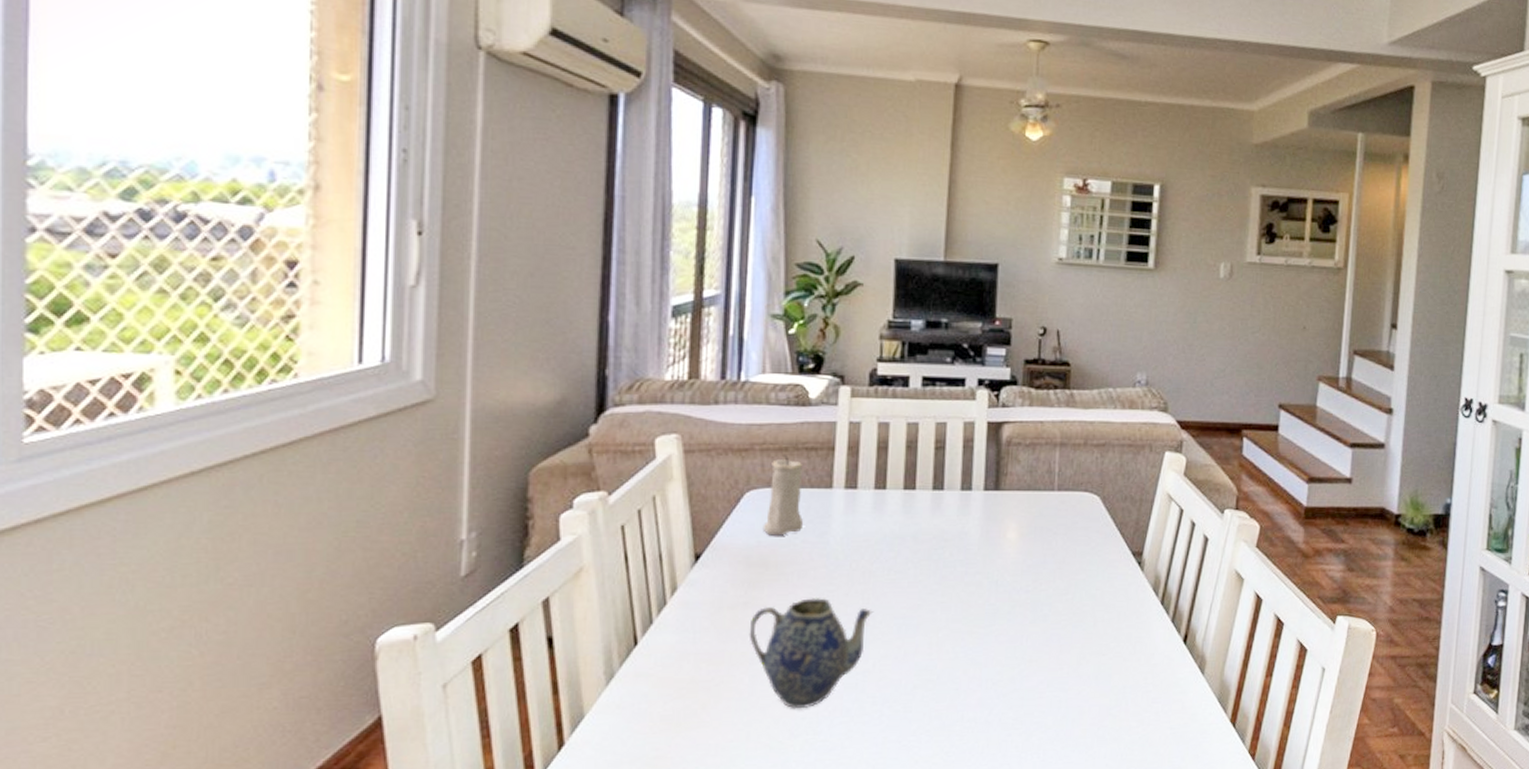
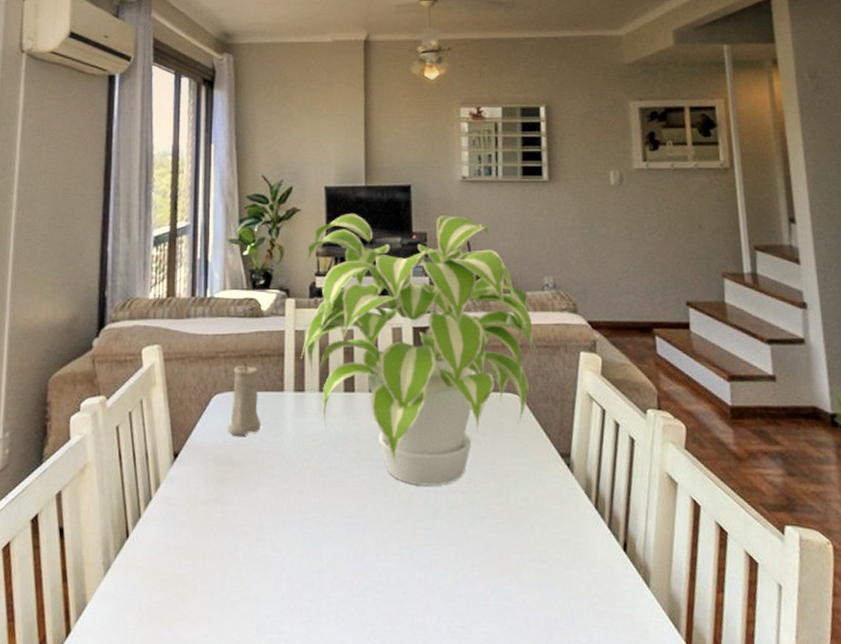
teapot: present [749,598,874,709] -> none [219,496,325,607]
plant: none [854,292,1121,585] -> present [300,214,537,486]

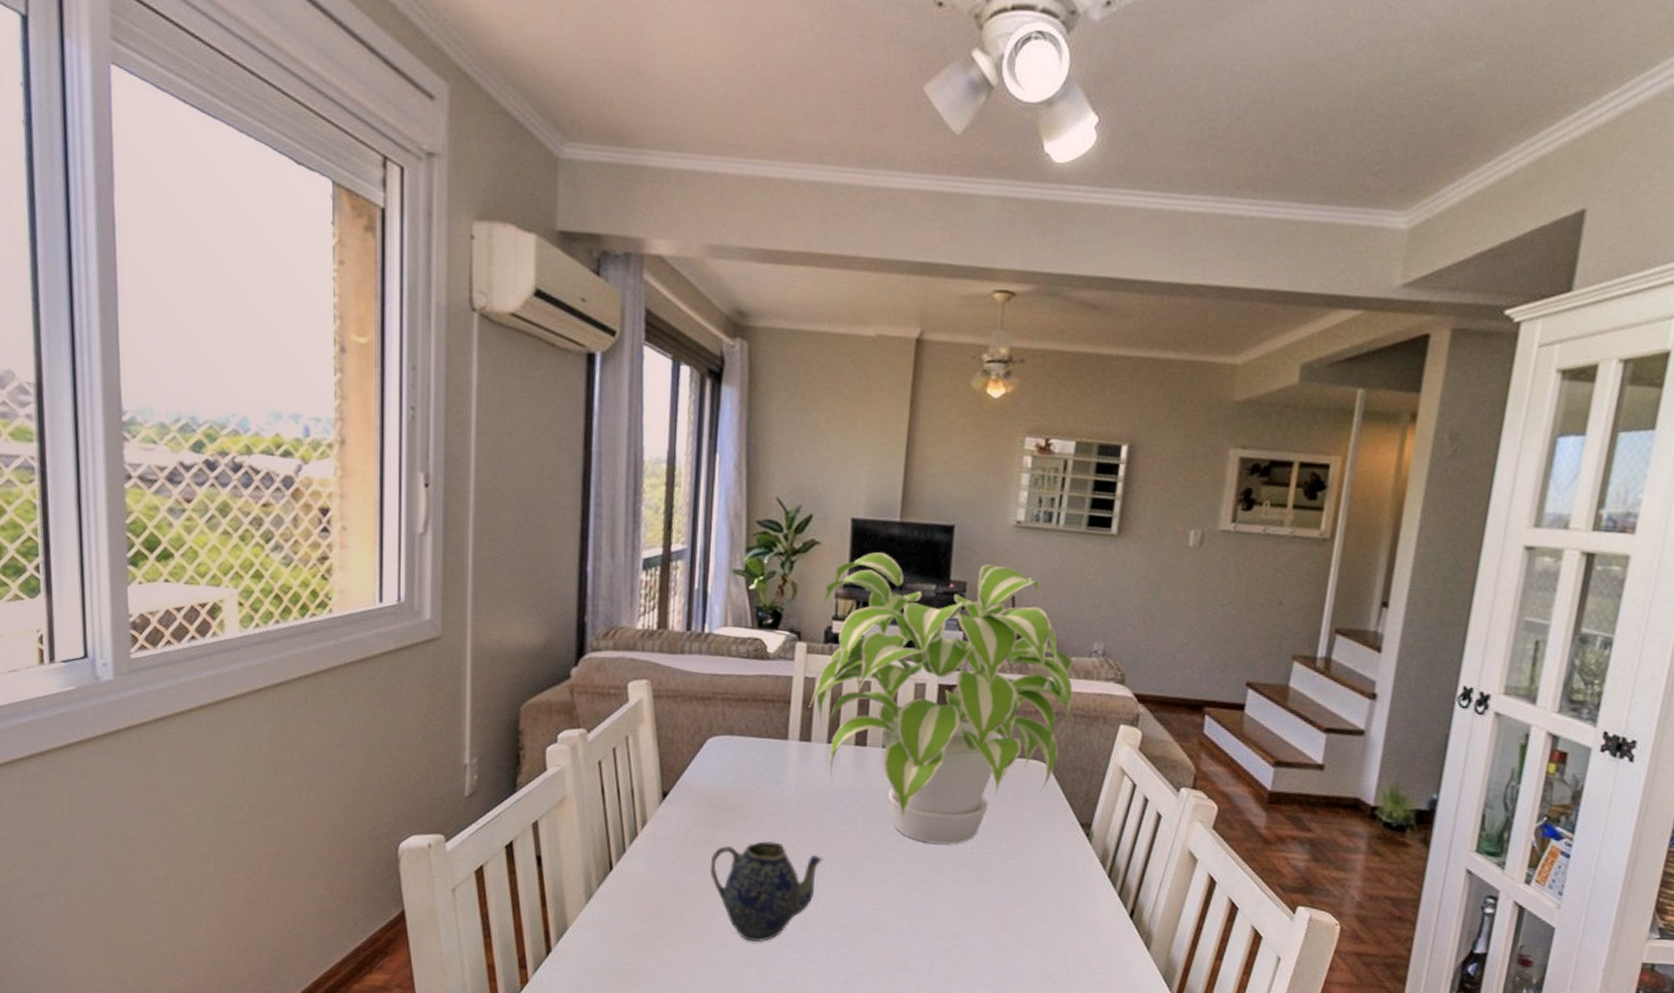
teapot: none [219,496,325,607] -> present [710,841,824,942]
candle: present [228,362,261,436] -> none [723,705,761,781]

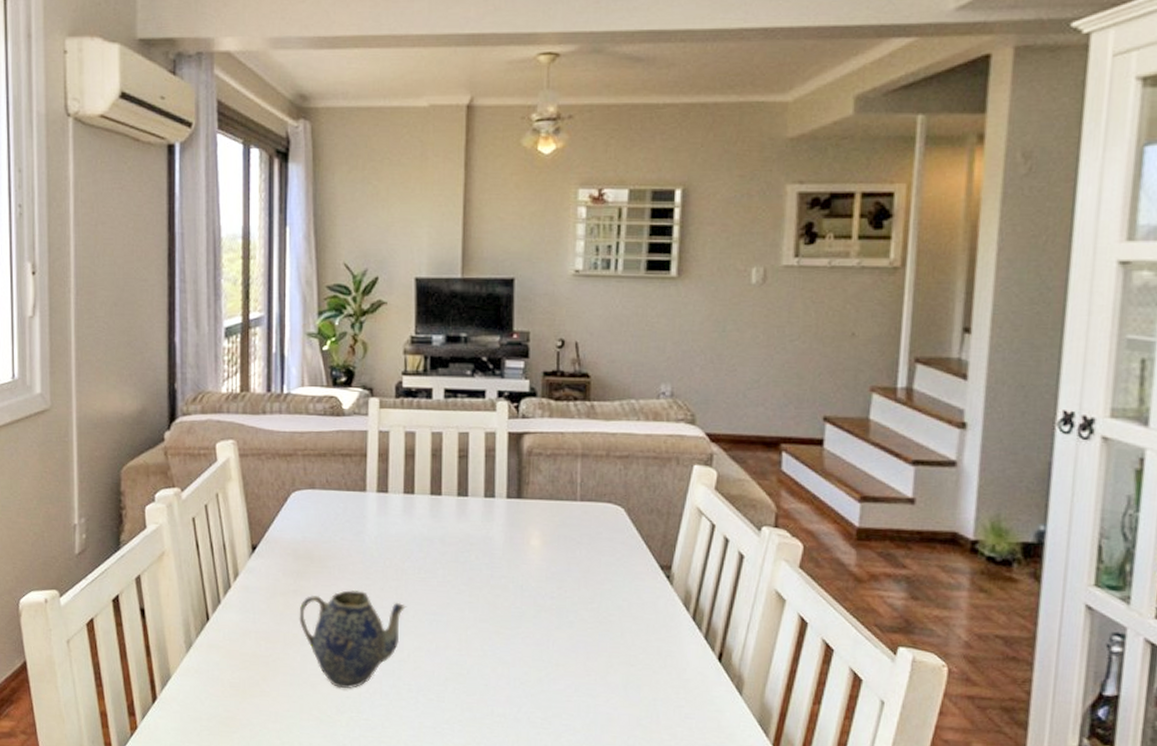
plant: present [808,552,1073,845] -> none [384,309,645,590]

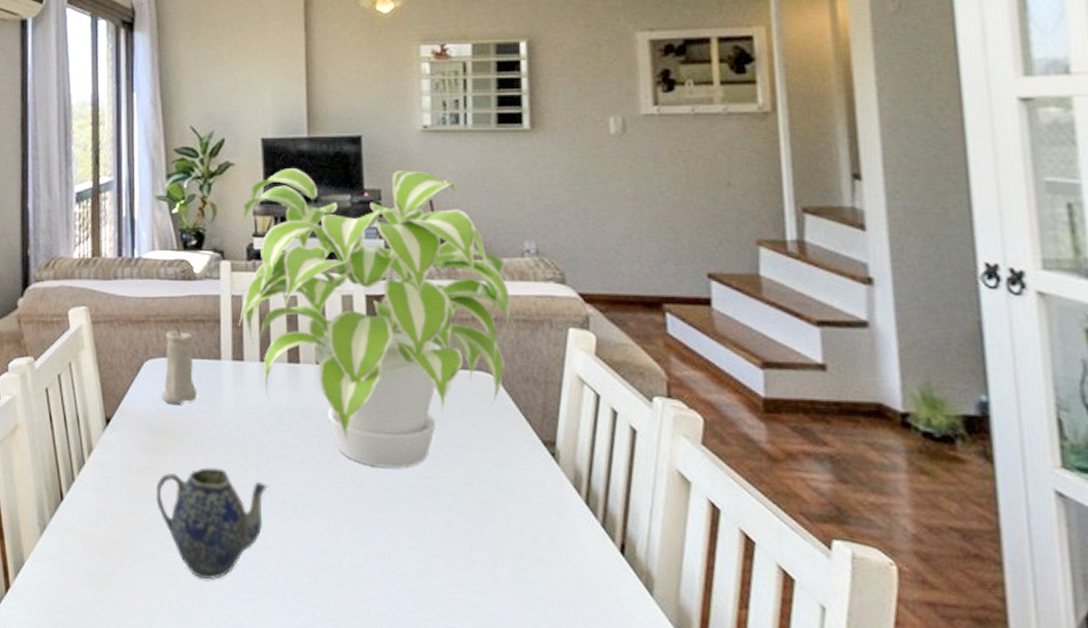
candle: none [307,460,342,533] -> present [161,327,198,404]
plant: none [384,309,645,590] -> present [238,168,515,468]

